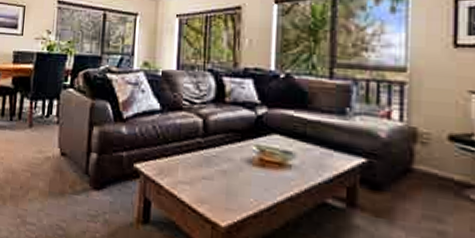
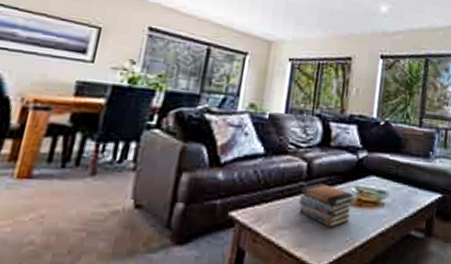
book stack: none [197,140,256,187] -> present [298,183,355,228]

